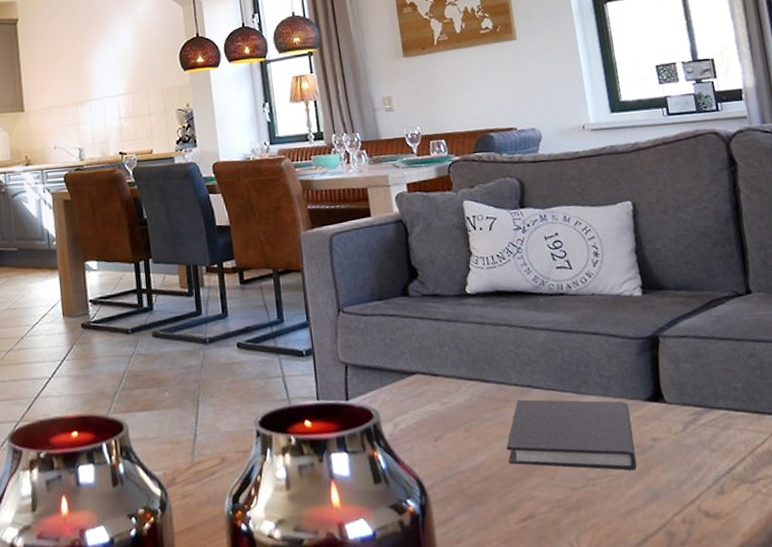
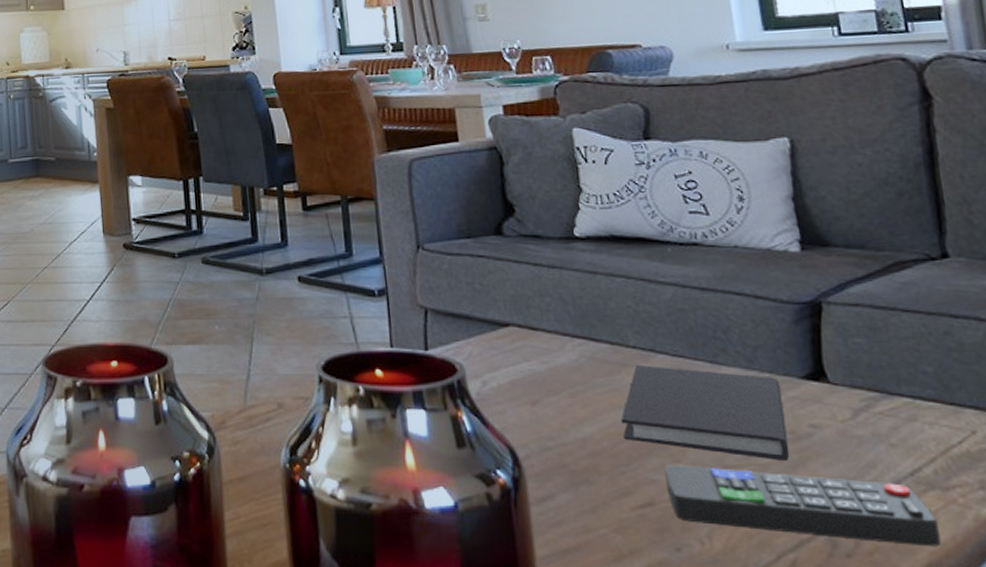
remote control: none [541,480,750,531] -> present [664,465,941,547]

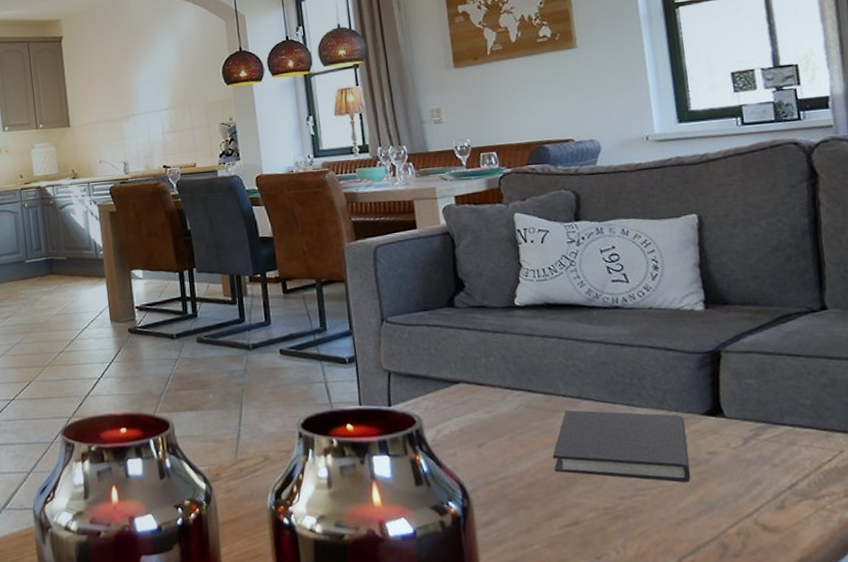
remote control: present [664,465,941,547] -> none [588,490,811,545]

